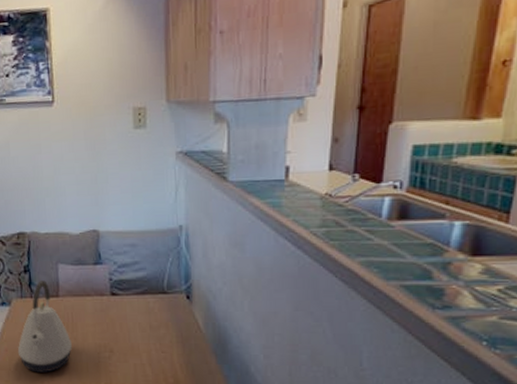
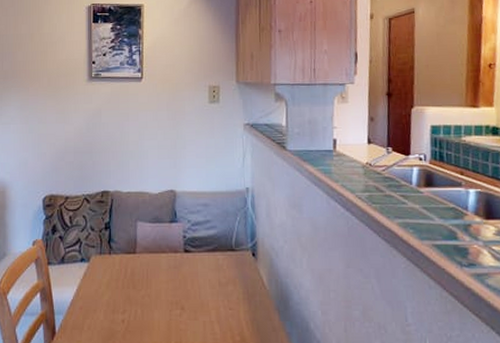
kettle: present [17,281,72,373] -> none [92,237,145,332]

